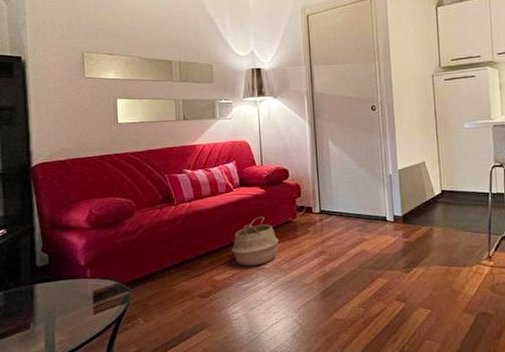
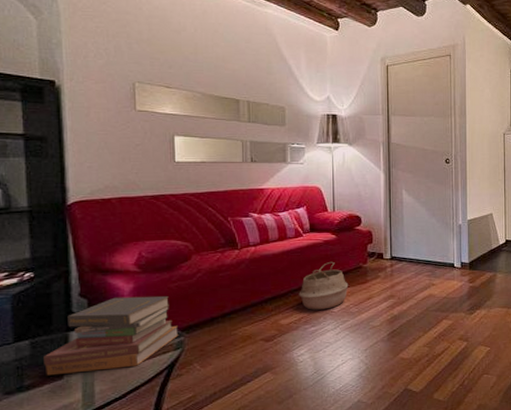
books: none [14,251,125,325] -> present [44,296,179,376]

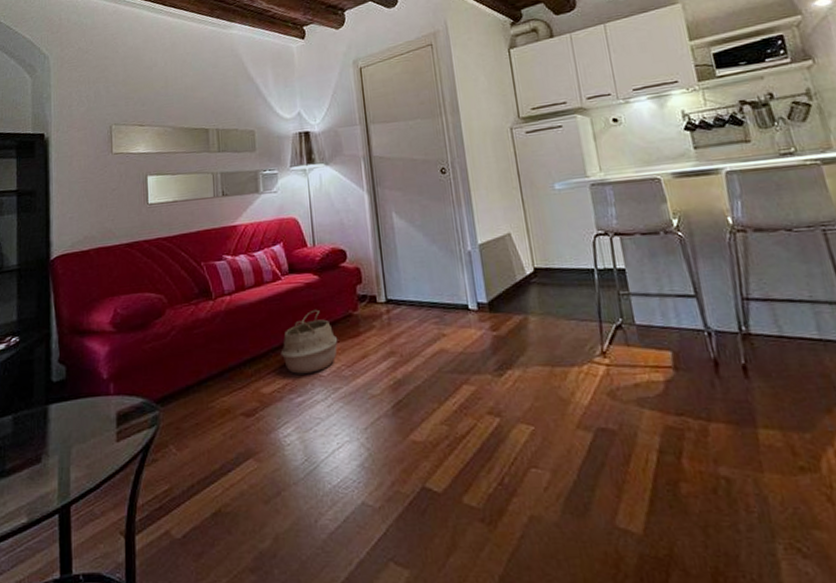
books: present [44,296,179,376] -> none [24,360,154,458]

